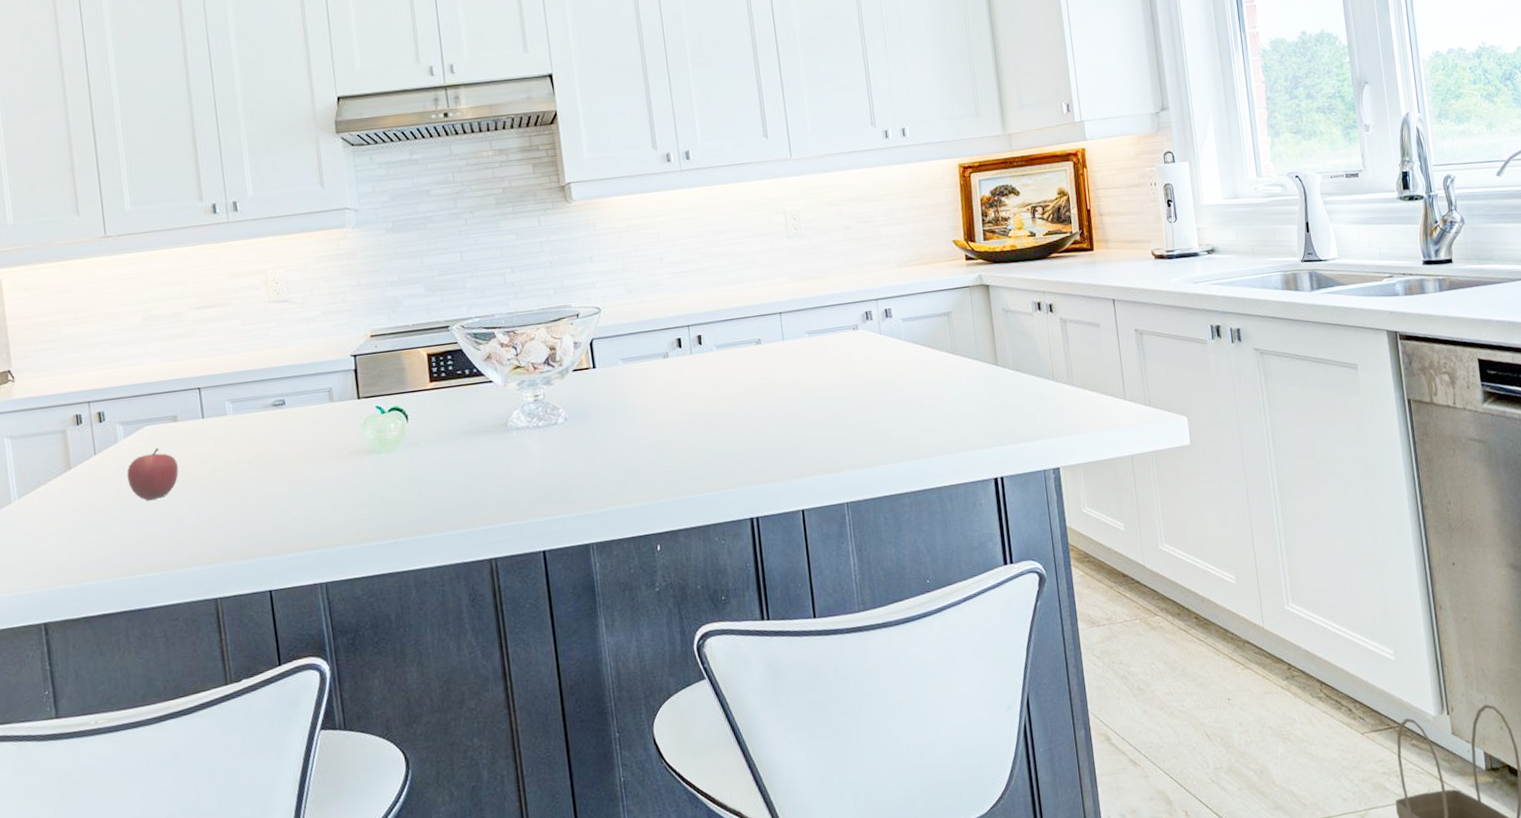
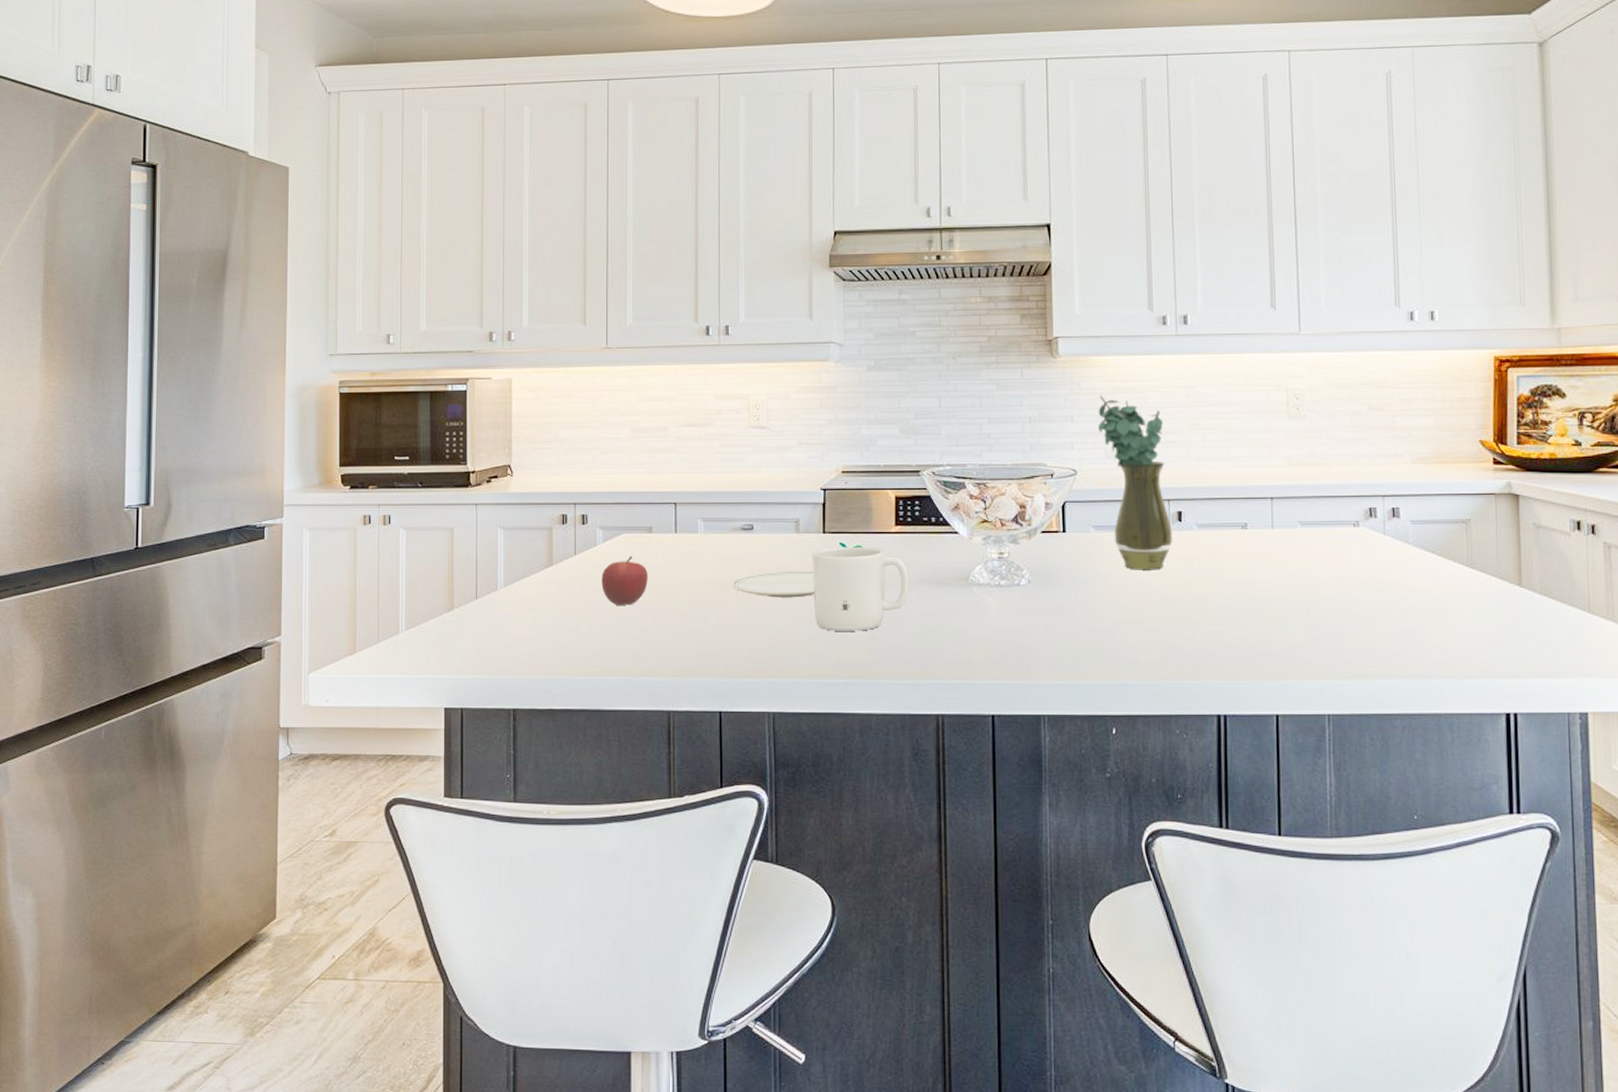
plate: none [268,437,355,470] -> present [732,571,814,598]
mug: none [348,406,451,494] -> present [811,546,909,631]
vase: none [614,234,696,395] -> present [1098,395,1173,570]

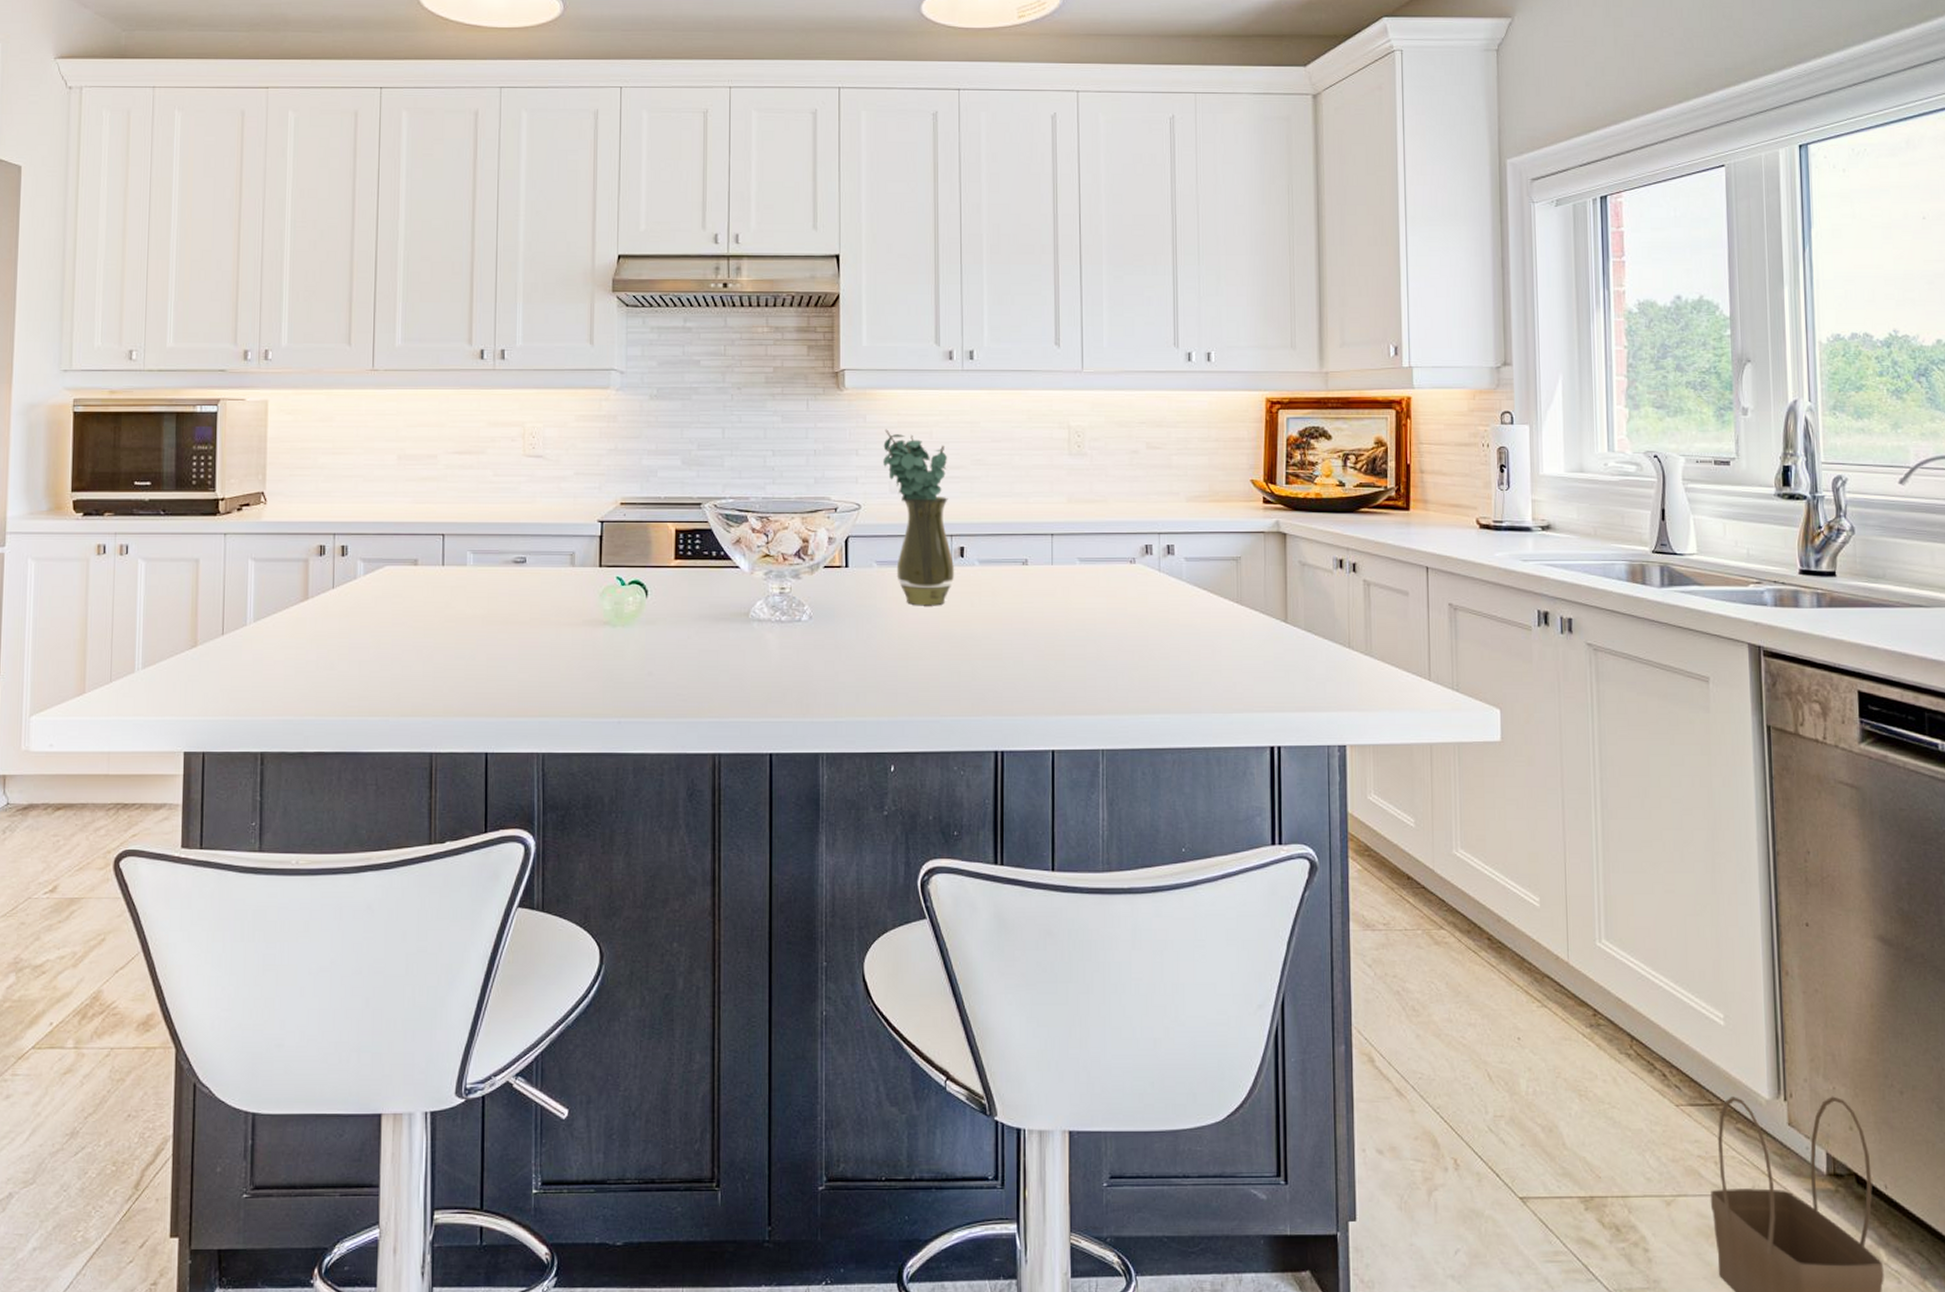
fruit: present [601,556,648,605] -> none [361,589,412,641]
plate: present [732,571,814,598] -> none [502,606,589,634]
mug: present [811,546,909,631] -> none [586,581,688,668]

